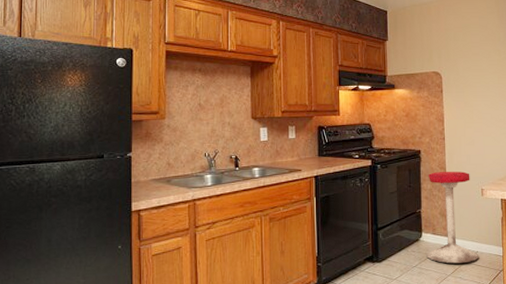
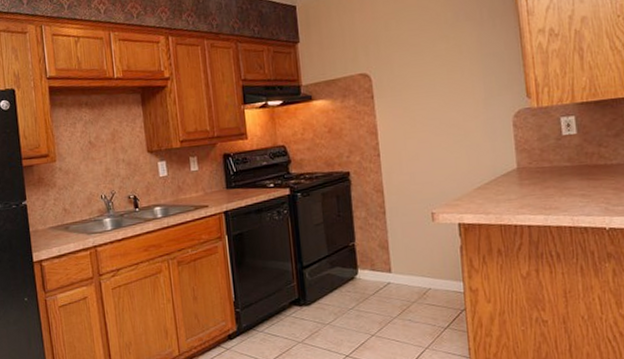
stool: present [426,171,479,264] -> none [362,193,433,304]

